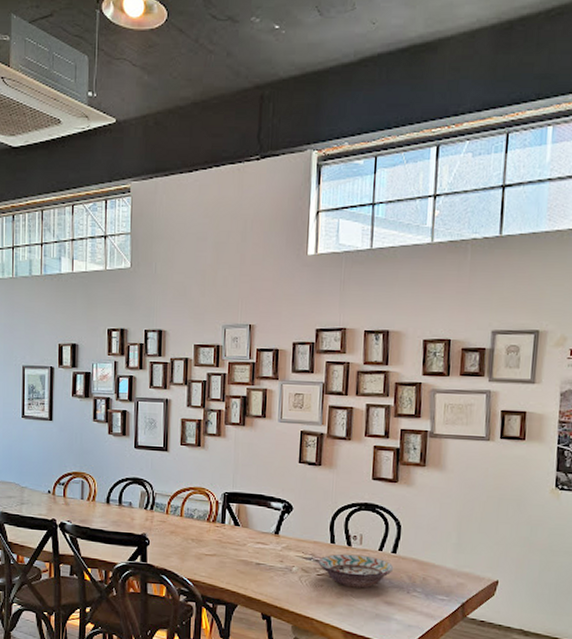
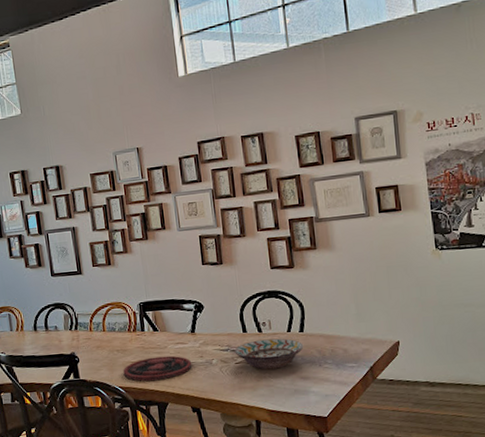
plate: none [194,553,270,579] -> present [123,355,192,381]

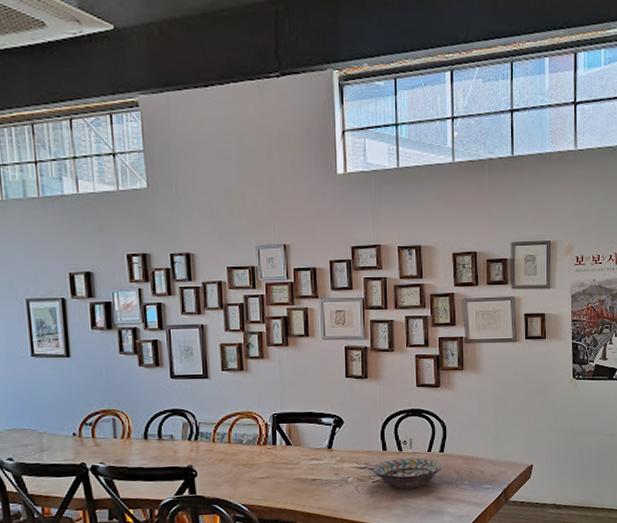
plate: present [123,355,192,381] -> none [248,472,326,499]

